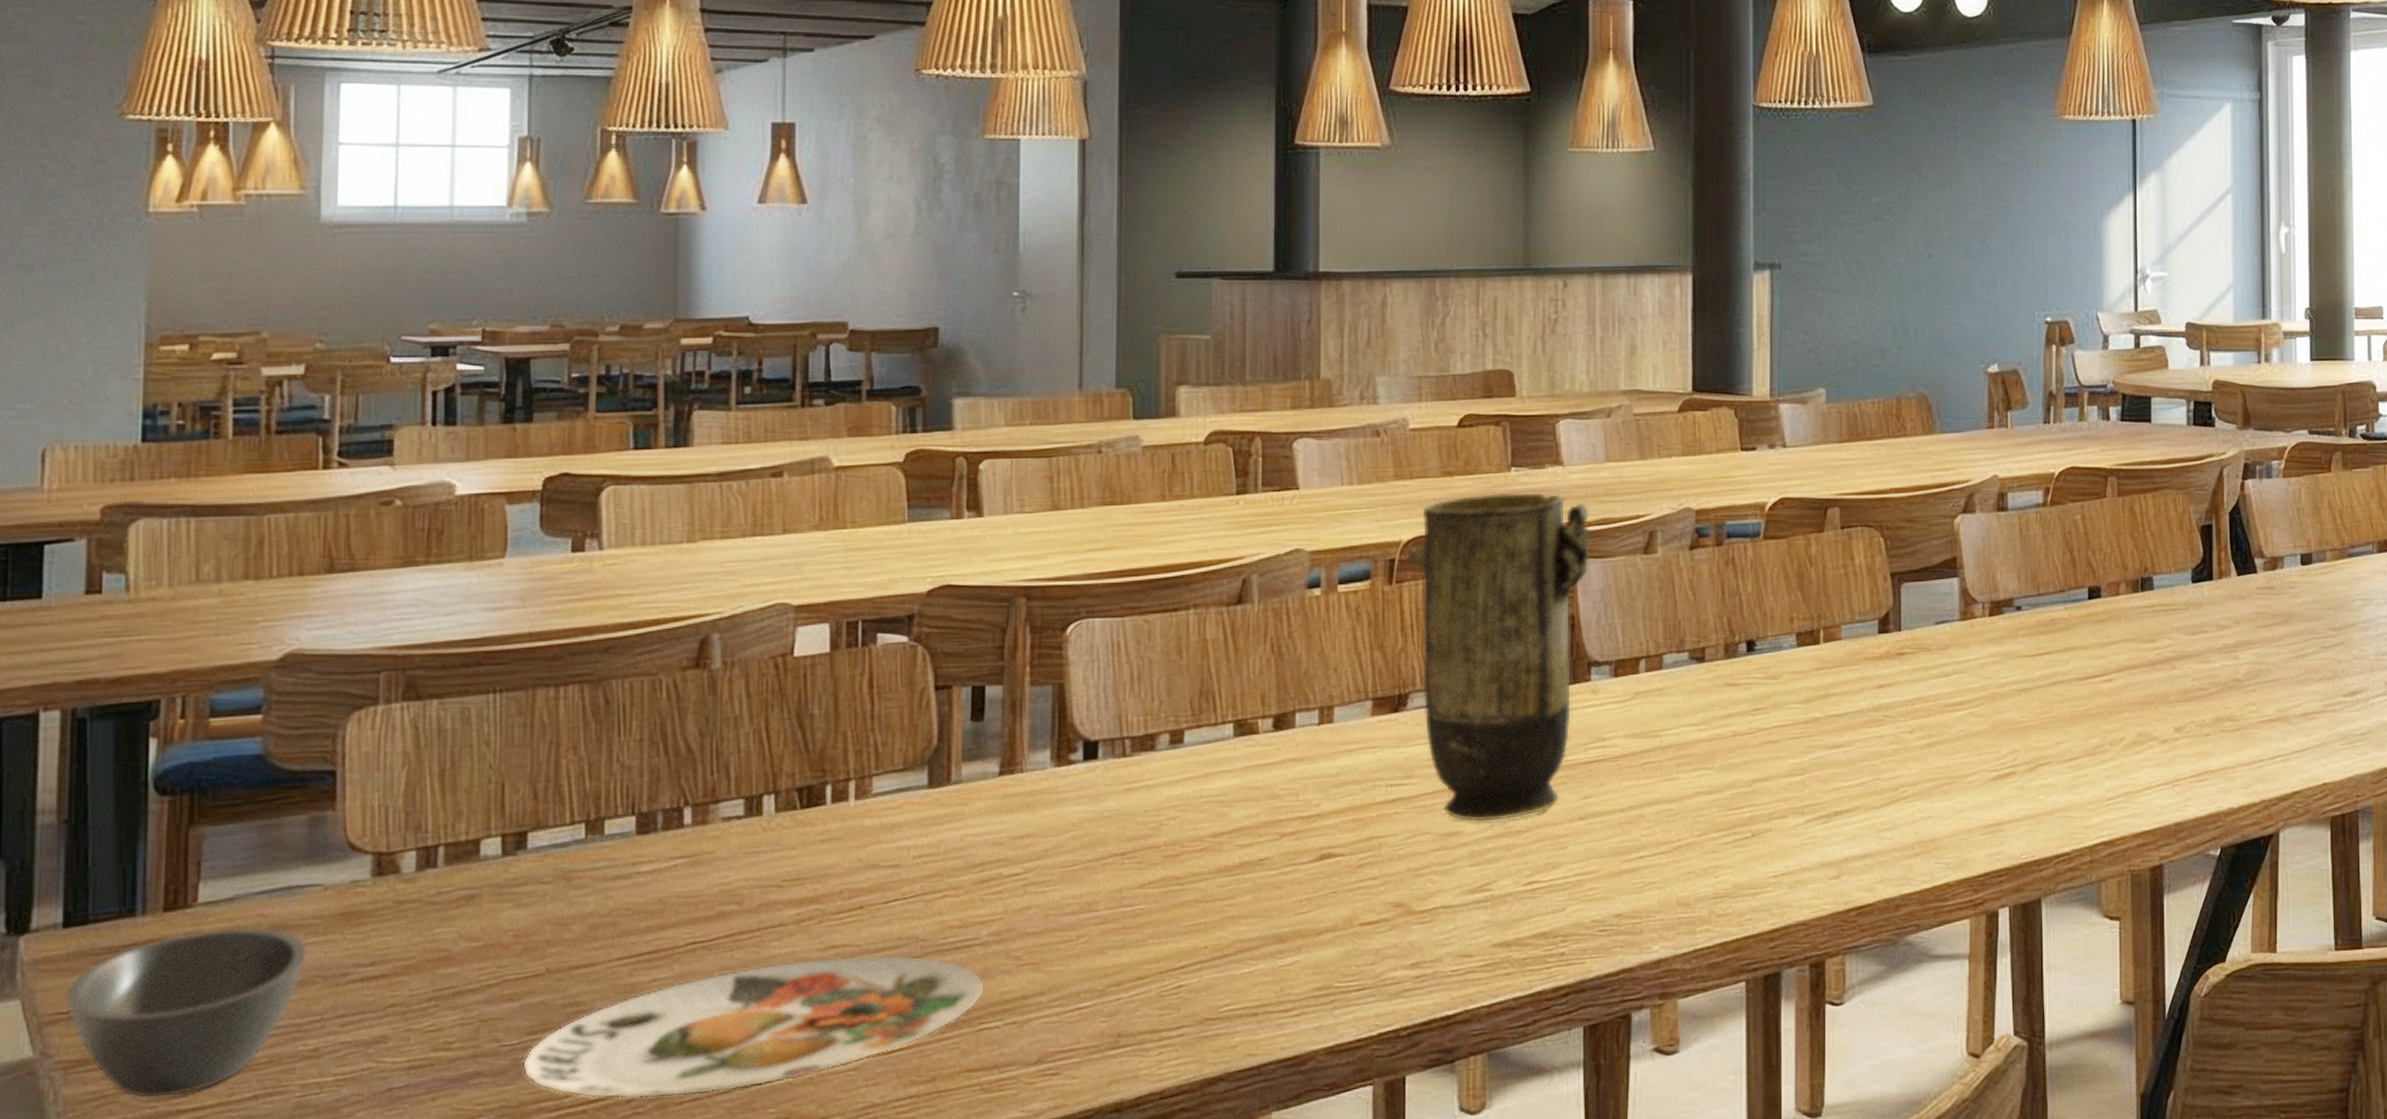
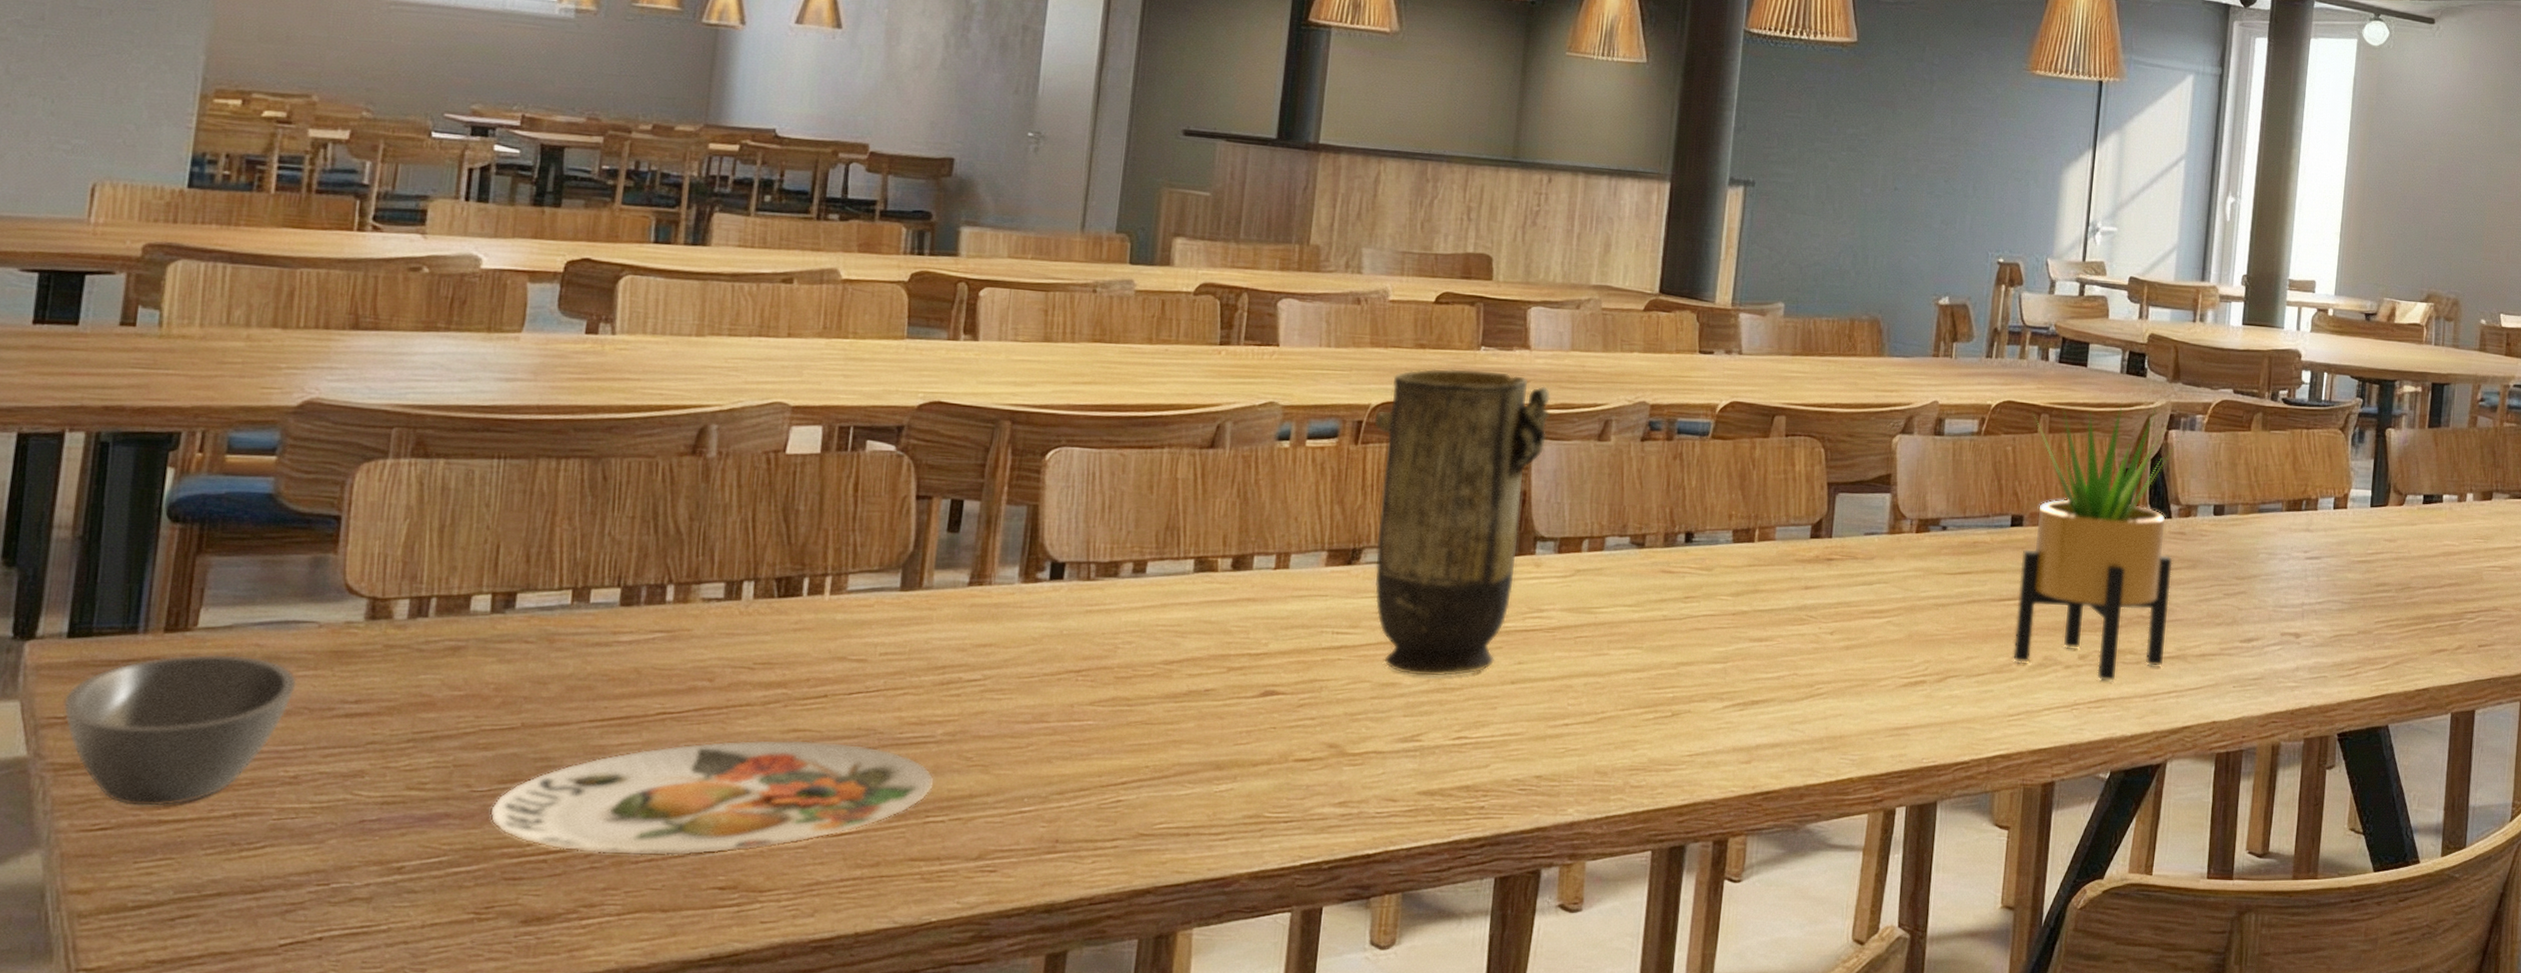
potted plant: none [2099,453,2264,753] -> present [2013,401,2186,682]

